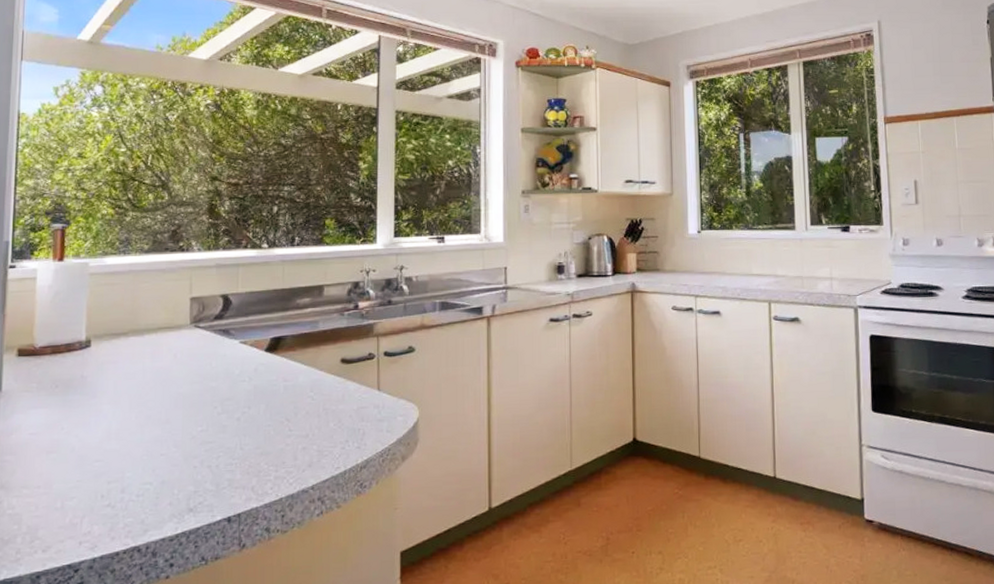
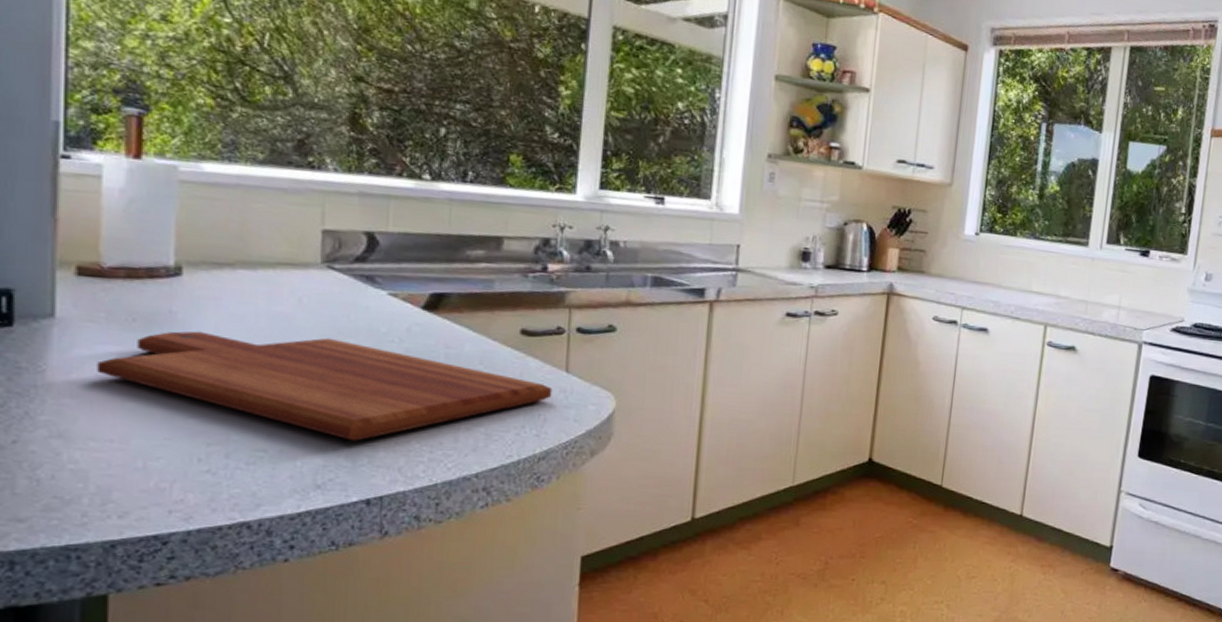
cutting board: none [30,383,368,468] -> present [97,331,553,441]

